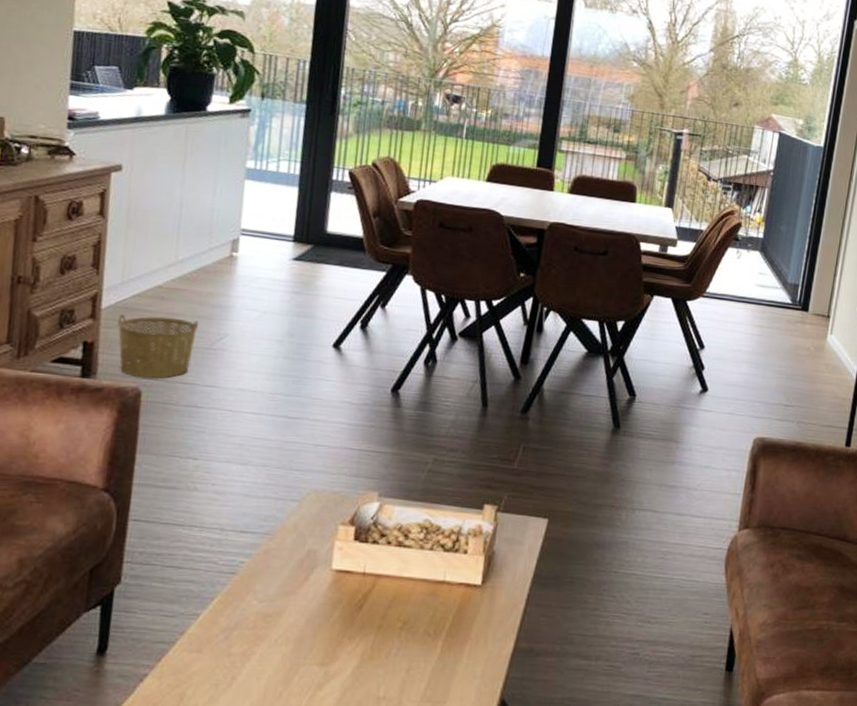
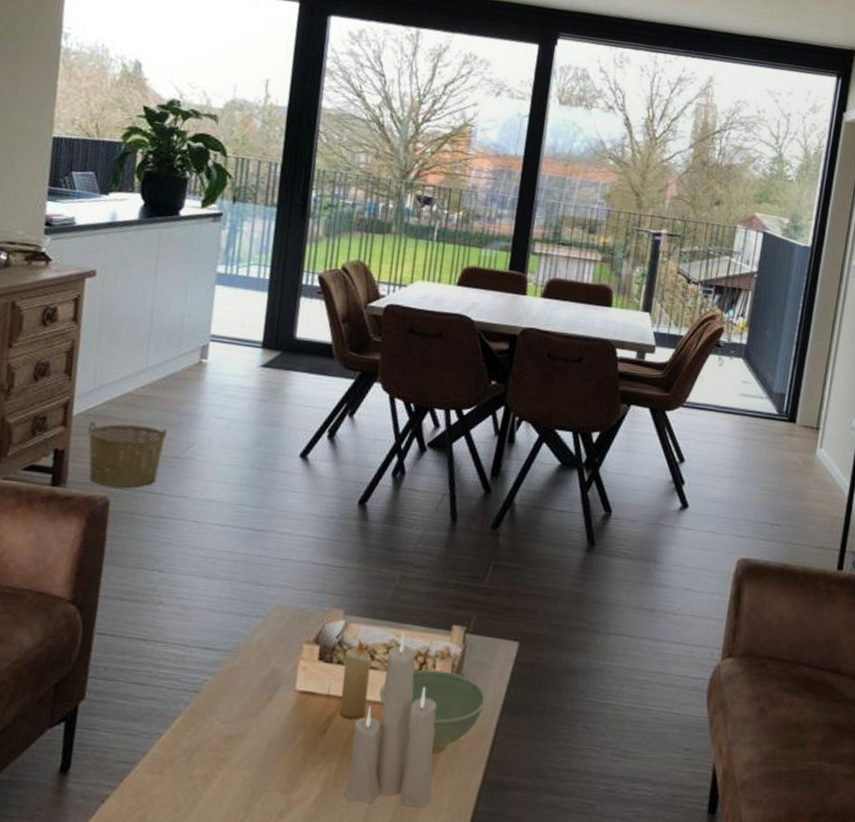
candle: none [375,519,407,595] -> present [340,639,372,720]
candle: none [381,511,469,677] -> present [345,631,437,809]
bowl: none [413,547,518,626] -> present [379,669,487,755]

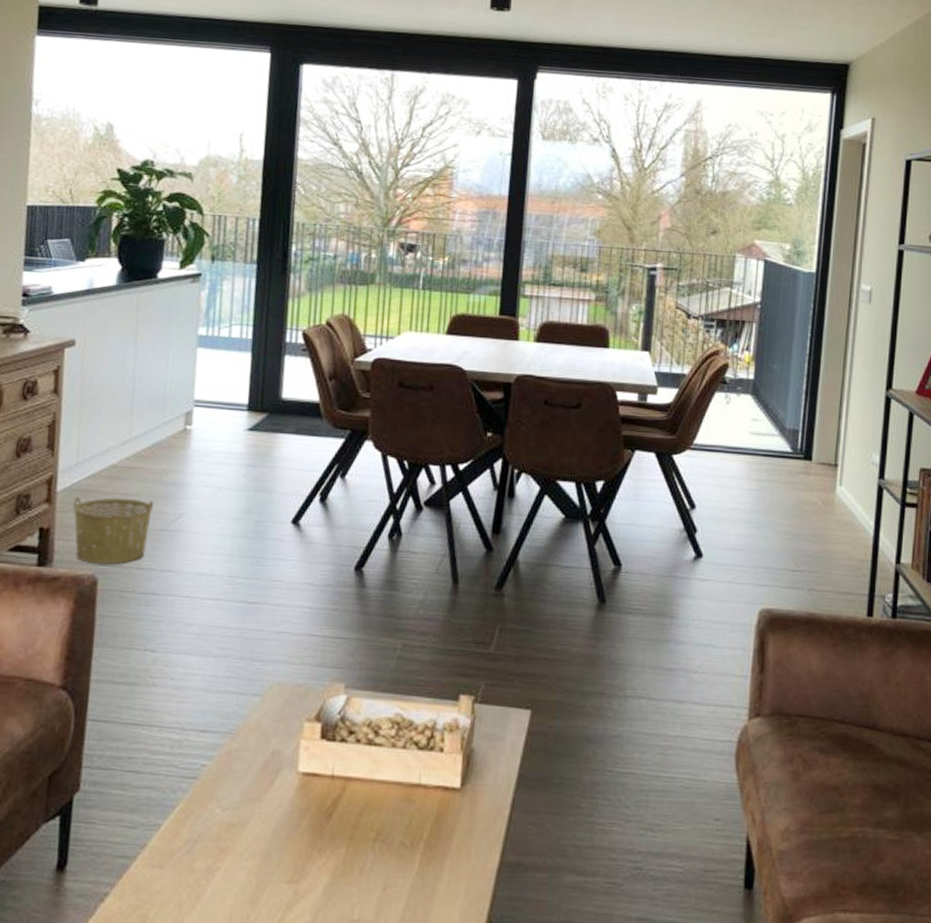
candle: present [340,639,372,720] -> none [345,714,377,801]
candle: present [345,631,437,809] -> none [355,704,448,896]
bowl: present [379,669,487,755] -> none [386,744,500,836]

